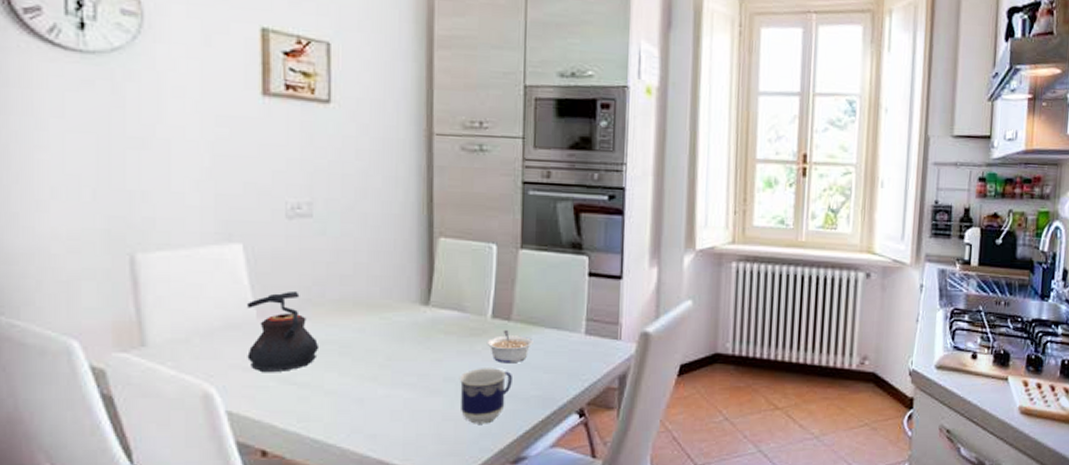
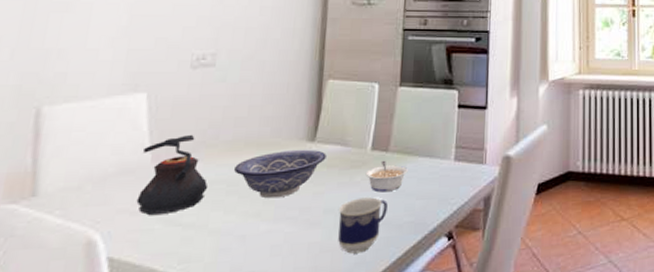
decorative bowl: none [345,313,443,363] -> present [234,149,326,199]

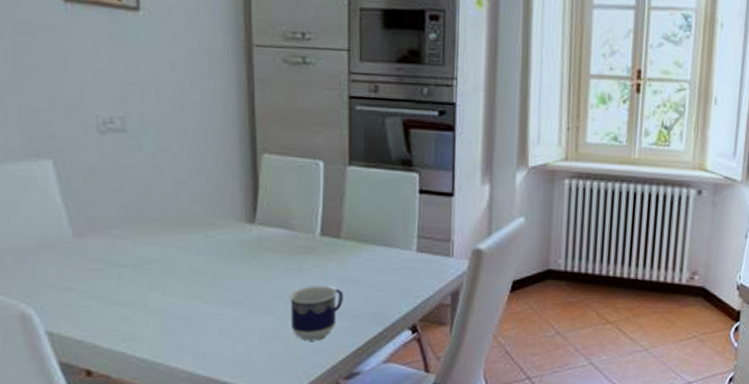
teapot: present [136,134,208,216] -> none [62,208,142,293]
decorative bowl: present [234,149,326,199] -> none [168,231,270,281]
legume: present [365,160,408,192] -> none [316,247,364,281]

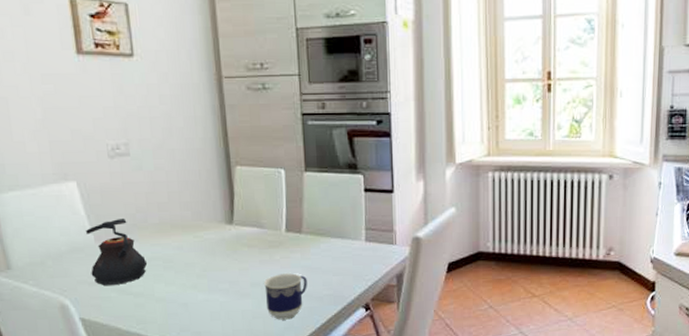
teapot: none [62,208,142,293] -> present [86,218,148,286]

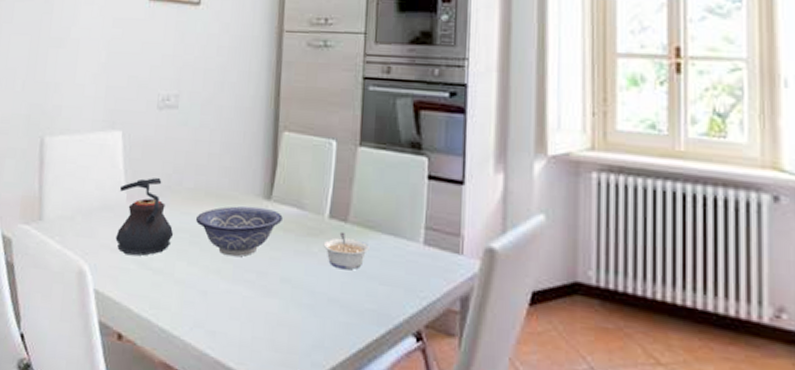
decorative bowl: none [166,231,246,273] -> present [196,206,283,257]
cup: present [264,273,307,320] -> none [295,271,347,335]
legume: none [283,241,322,269] -> present [323,231,370,270]

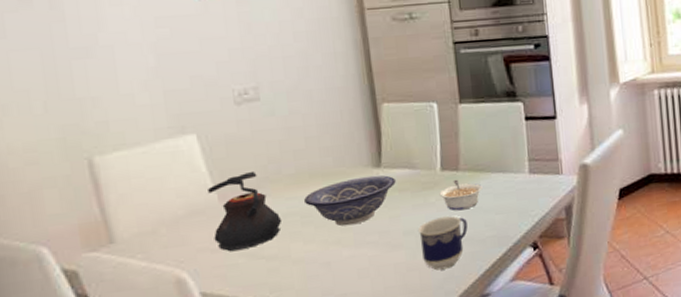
cup: none [295,271,347,335] -> present [418,216,468,271]

